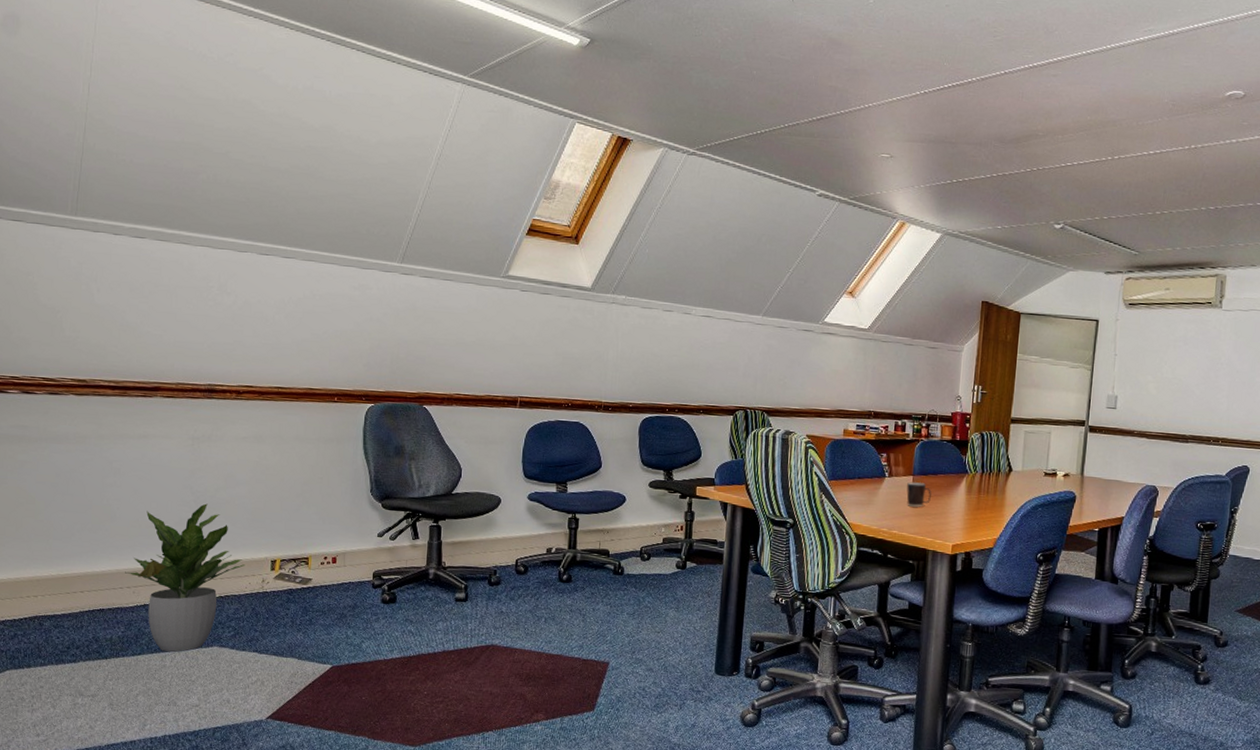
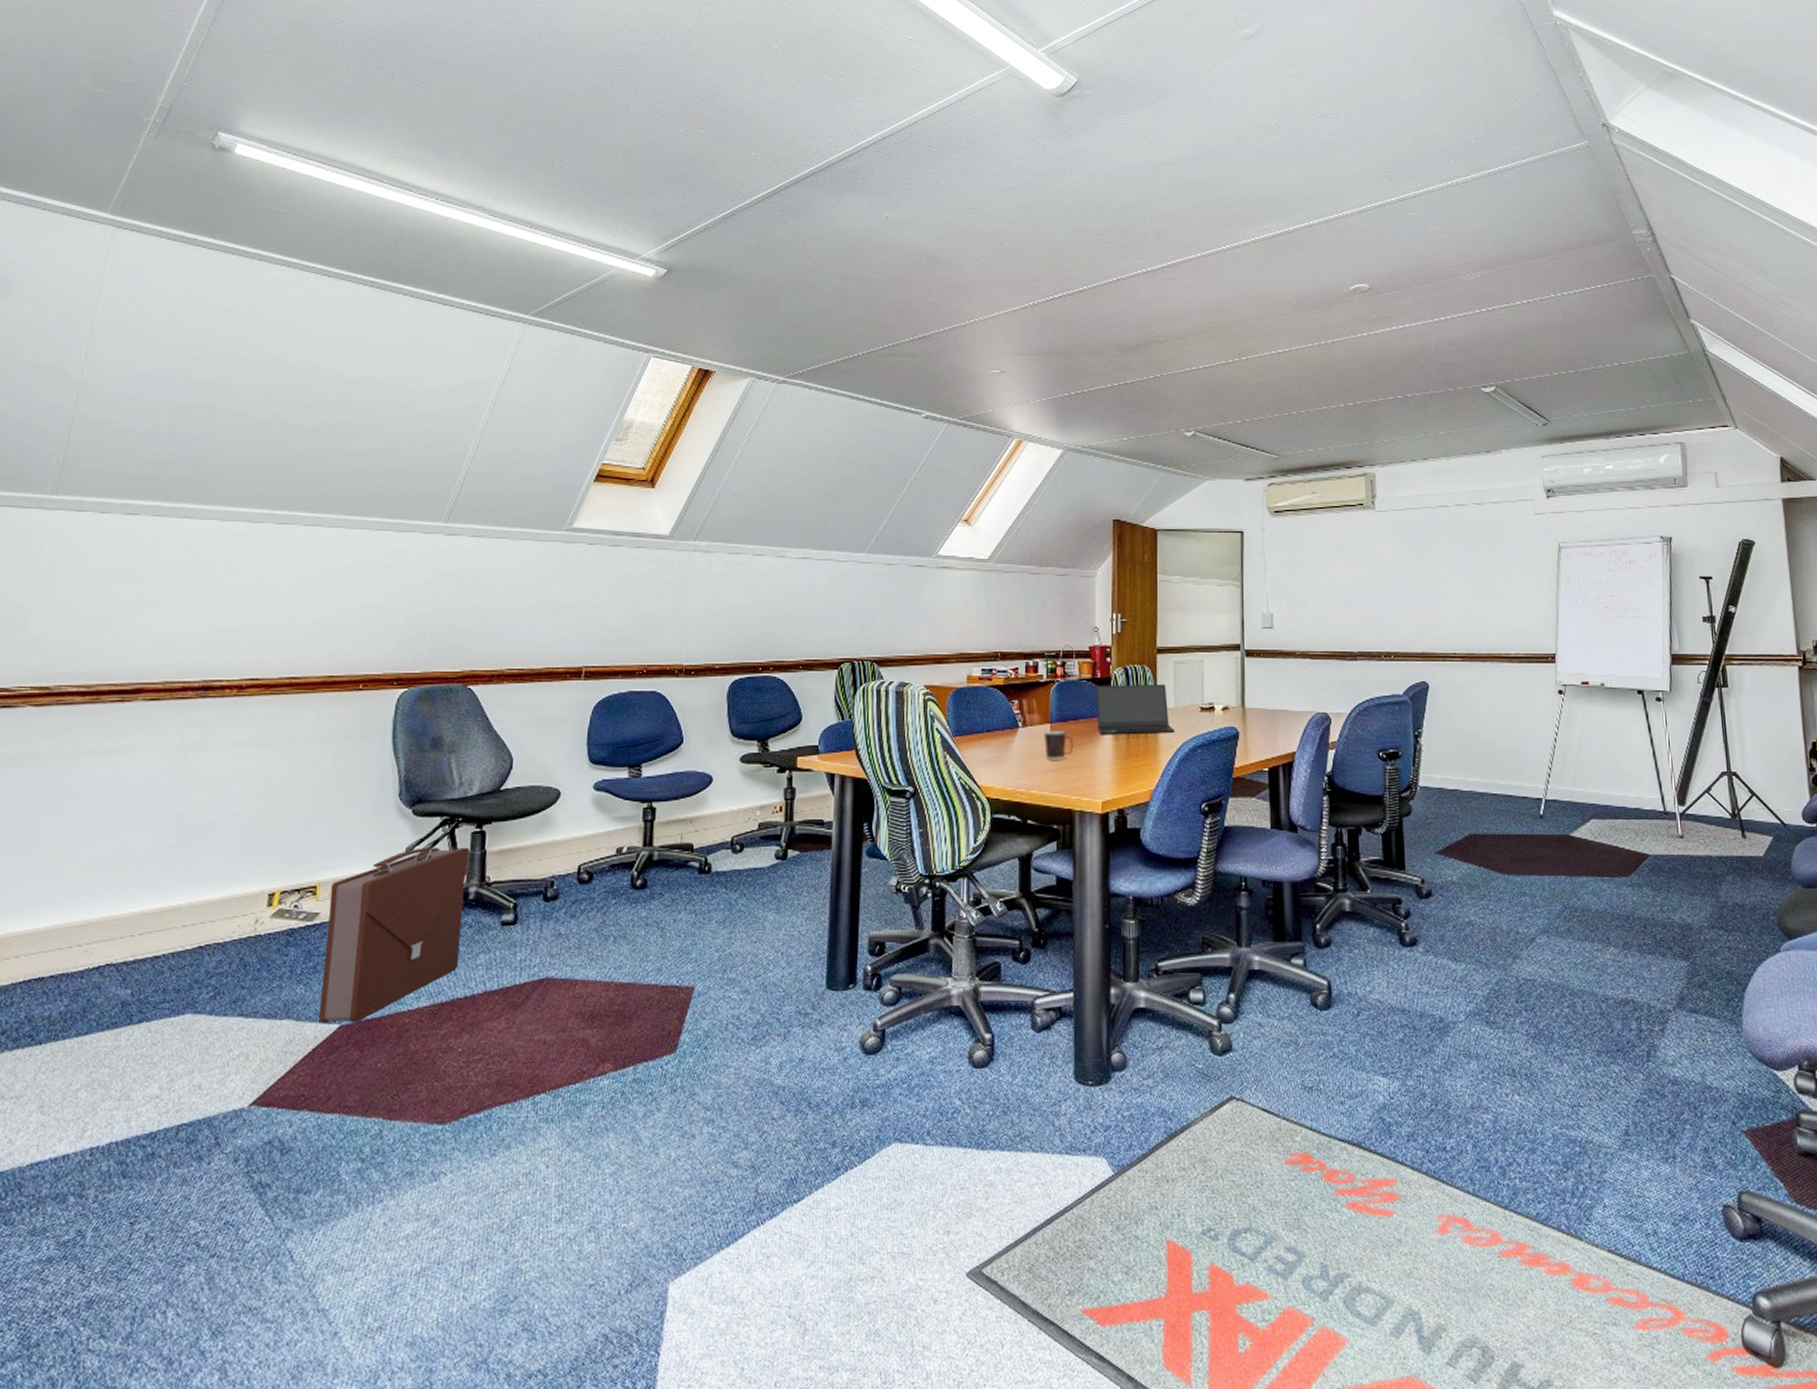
potted plant: present [125,503,245,652] -> none [76,828,235,1028]
briefcase: none [316,534,429,665] -> present [319,847,470,1023]
laptop: none [953,446,1021,493] -> present [1096,683,1175,735]

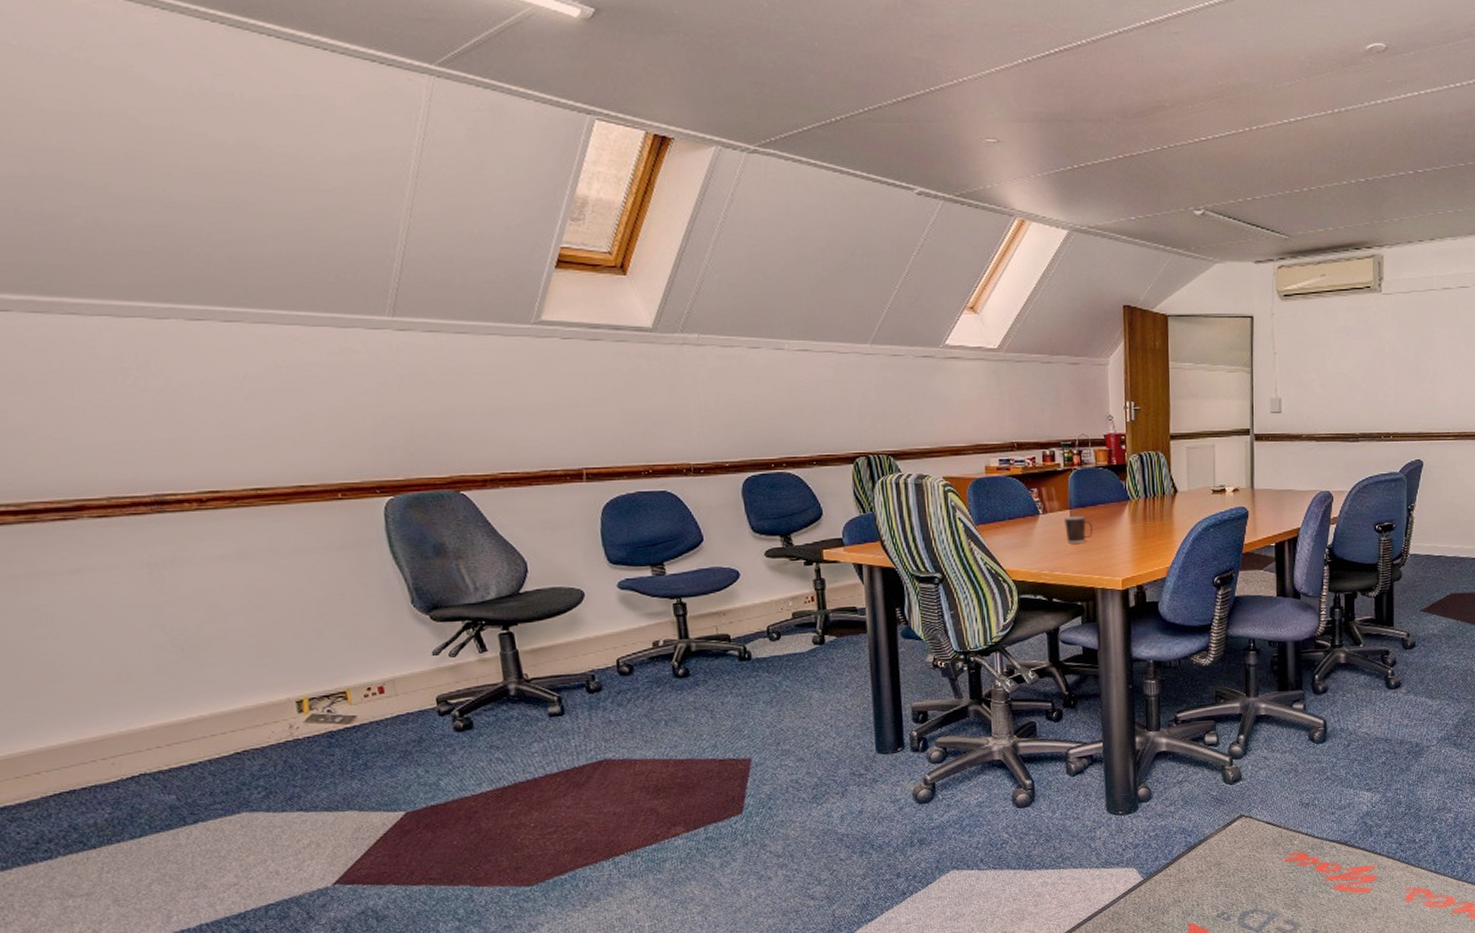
briefcase: present [319,847,470,1023] -> none [361,648,513,812]
laptop: present [1096,683,1175,735] -> none [1112,468,1189,519]

